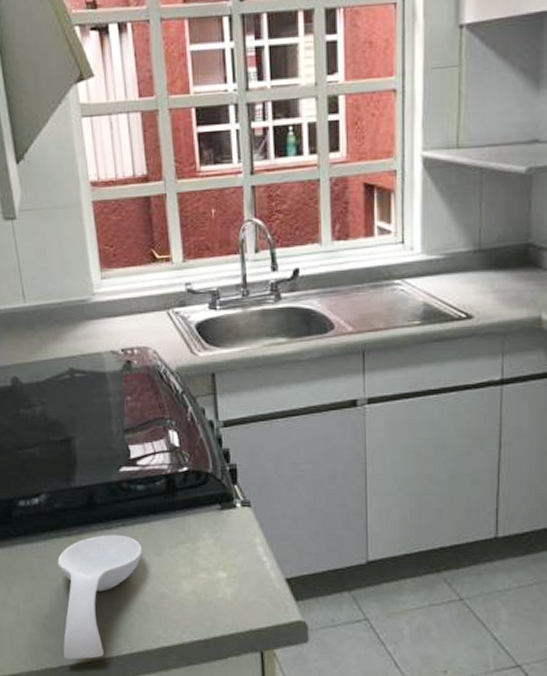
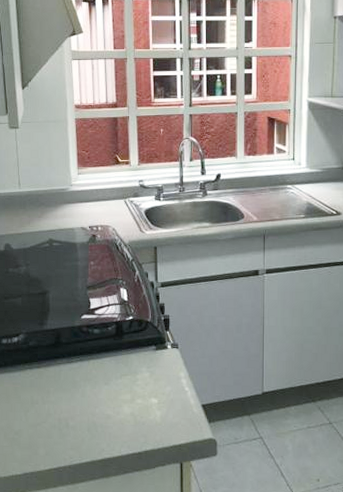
spoon rest: present [57,535,143,659] -> none [28,367,95,468]

